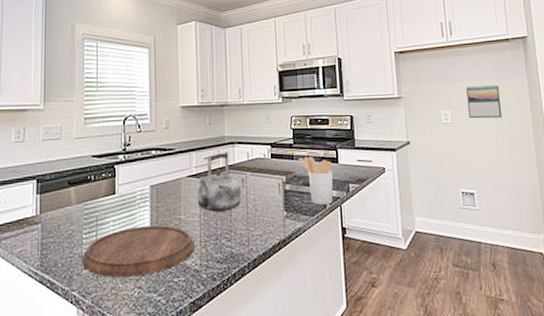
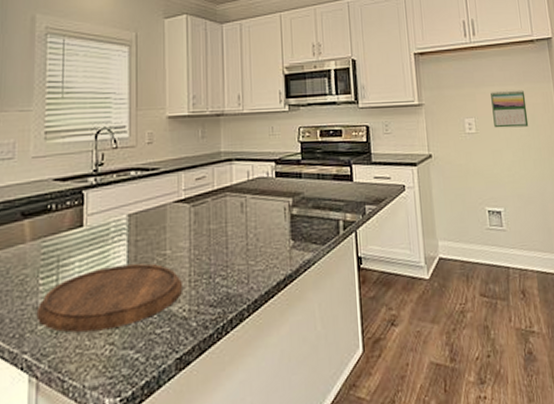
kettle: present [197,151,241,212] -> none [186,170,240,244]
utensil holder: present [298,157,334,205] -> none [307,174,348,231]

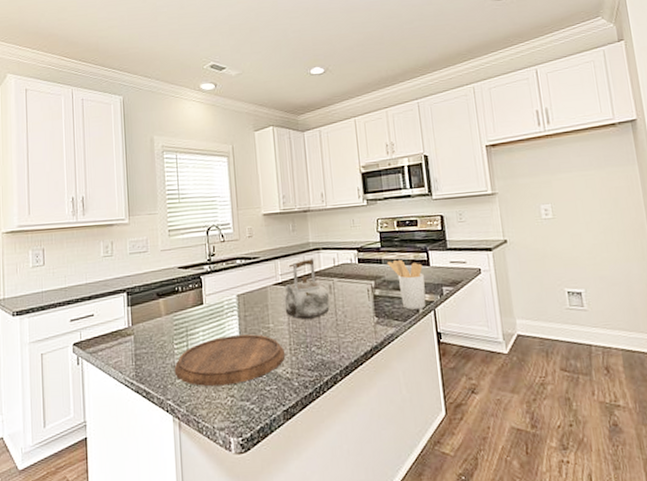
kettle: none [186,170,240,244] -> present [284,258,330,319]
utensil holder: none [307,174,348,231] -> present [386,260,426,310]
calendar: present [491,90,529,128] -> none [568,174,611,213]

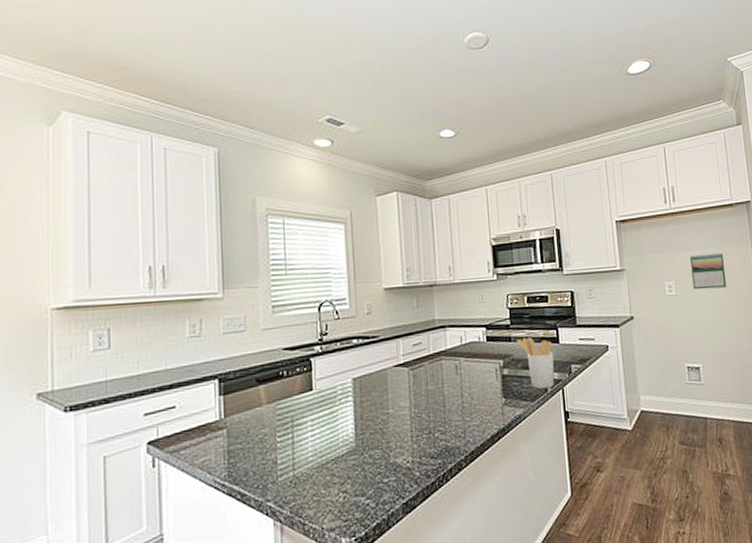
cutting board: present [174,334,286,387] -> none [276,421,407,483]
kettle: present [284,258,330,319] -> none [405,336,455,403]
calendar: none [568,174,611,213] -> present [690,252,727,290]

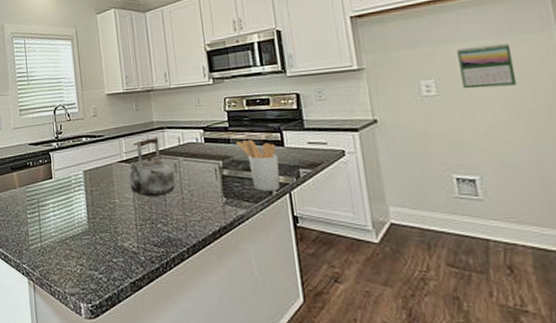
kettle: none [405,336,455,403] -> present [128,137,175,196]

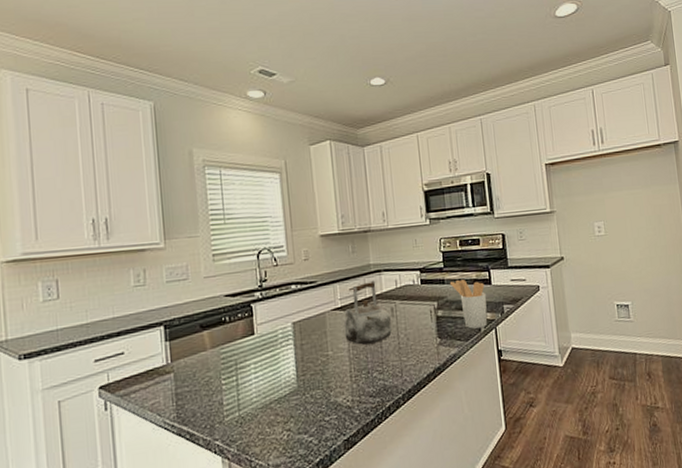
calendar: present [457,43,518,89] -> none [619,192,655,230]

